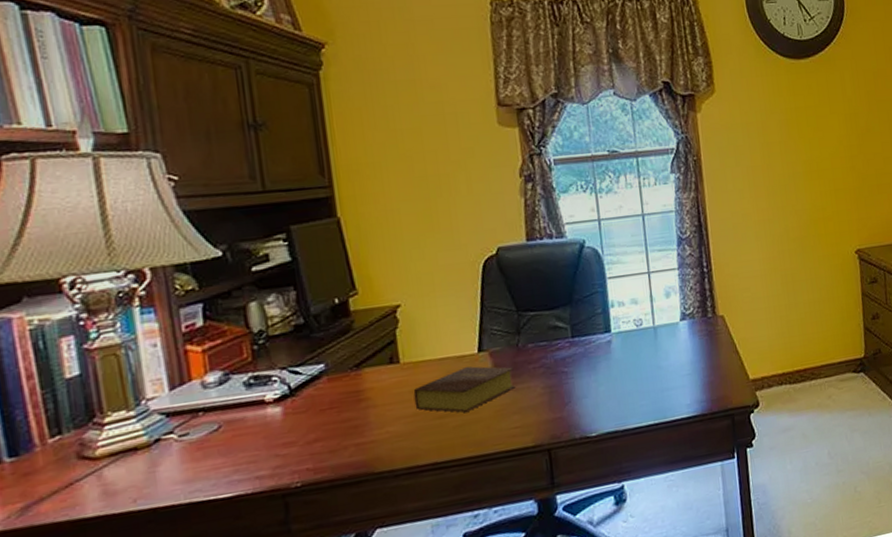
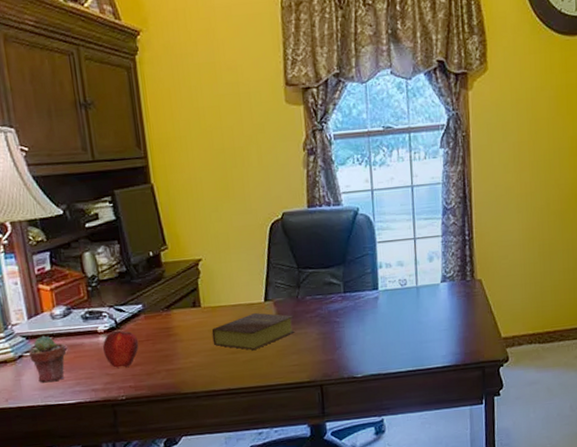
potted succulent: none [169,410,221,473] -> present [29,335,66,383]
apple: none [271,398,320,447] -> present [102,330,139,368]

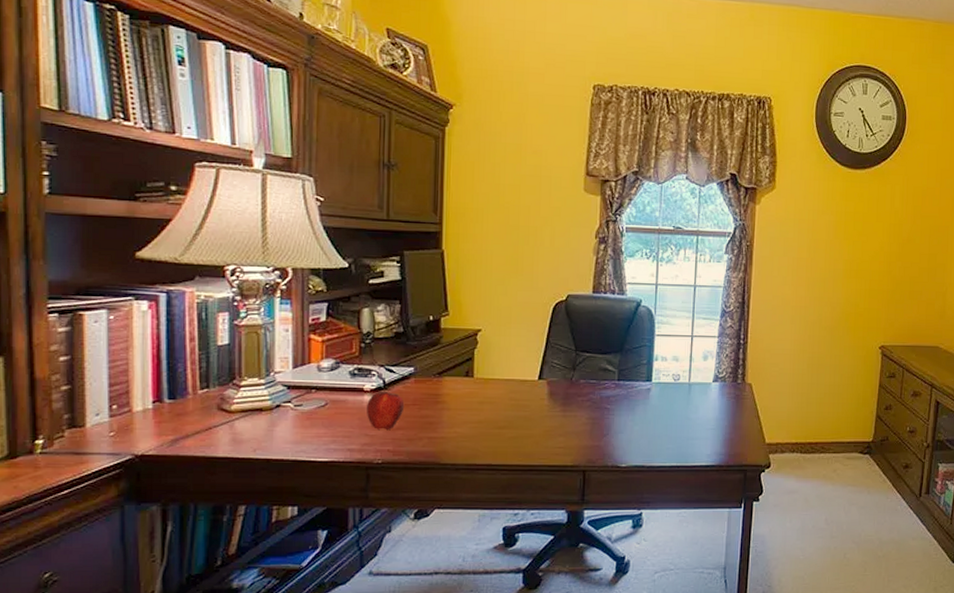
potted succulent: present [29,335,66,383] -> none [288,387,326,437]
bible: present [211,313,295,351] -> none [480,390,565,428]

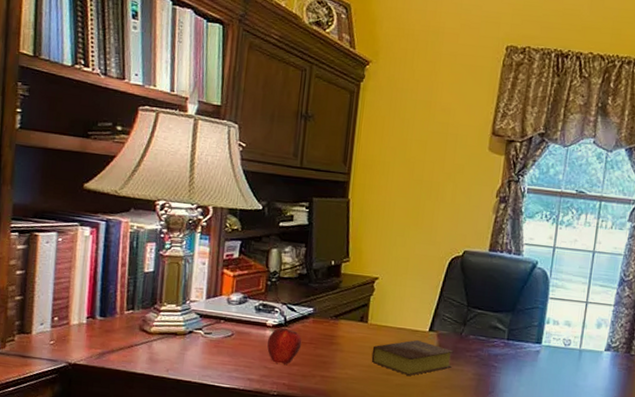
bible: none [480,390,565,428] -> present [371,340,454,377]

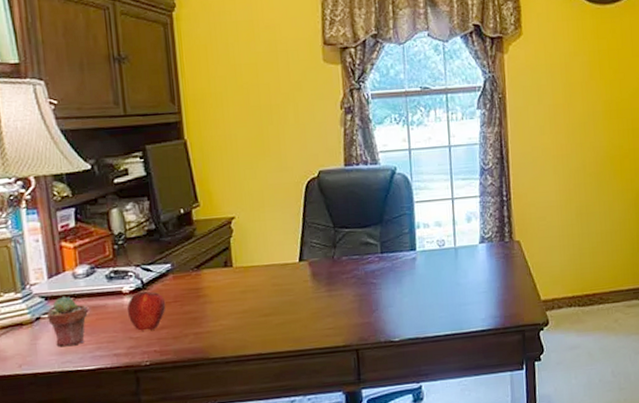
potted succulent: none [198,317,233,363] -> present [47,296,87,347]
bible: present [371,340,454,377] -> none [243,273,330,313]

